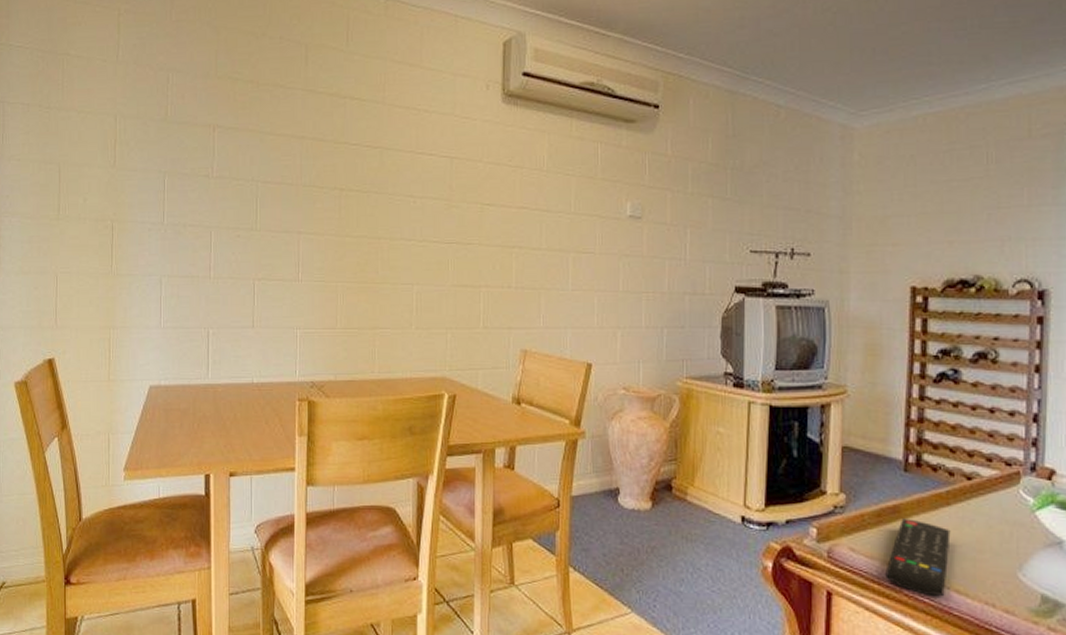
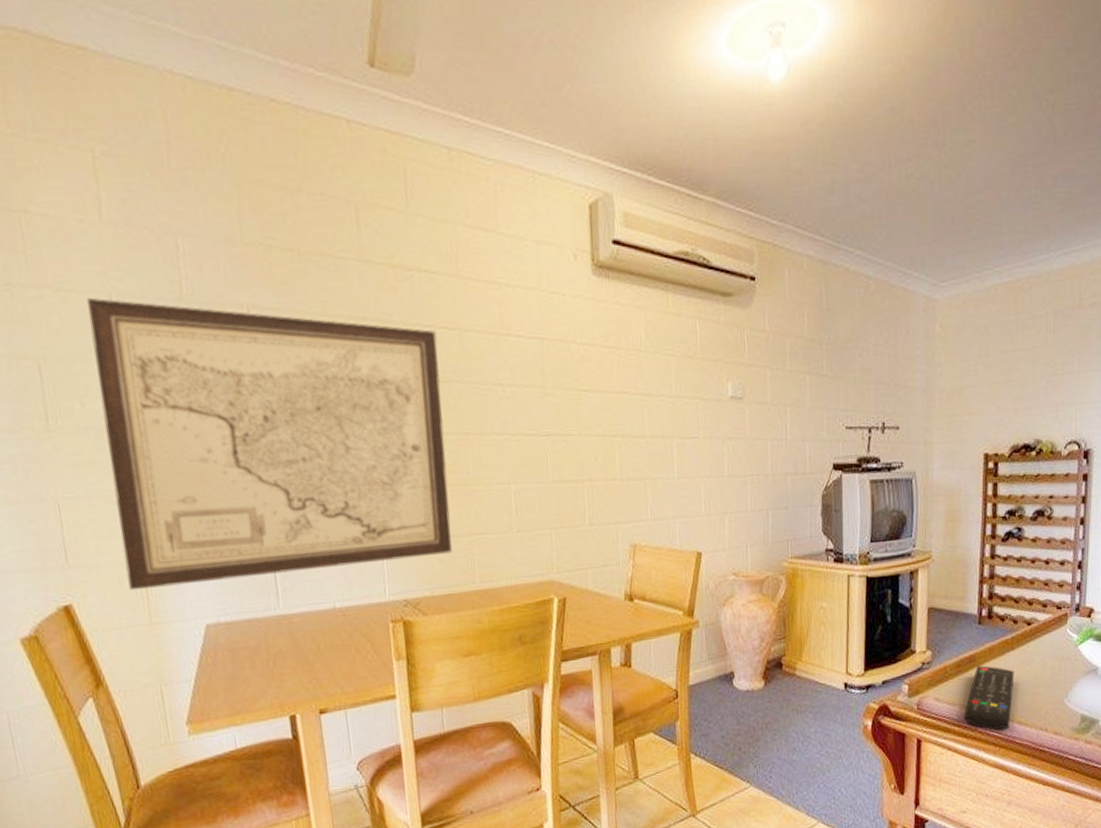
wall art: none [97,118,361,352] -> present [87,297,452,591]

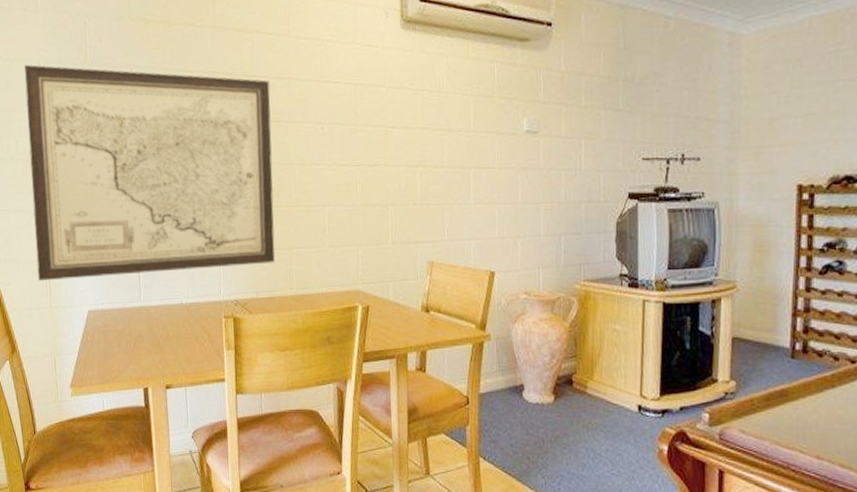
remote control: present [964,665,1014,731] -> none [774,401,835,471]

